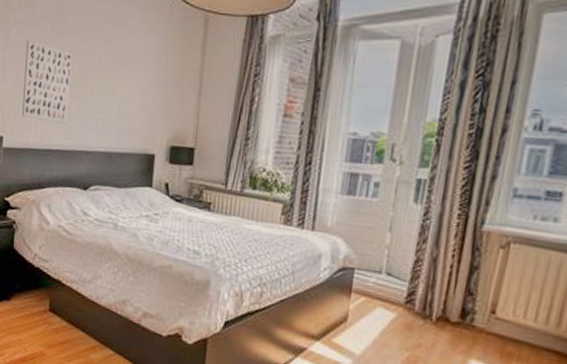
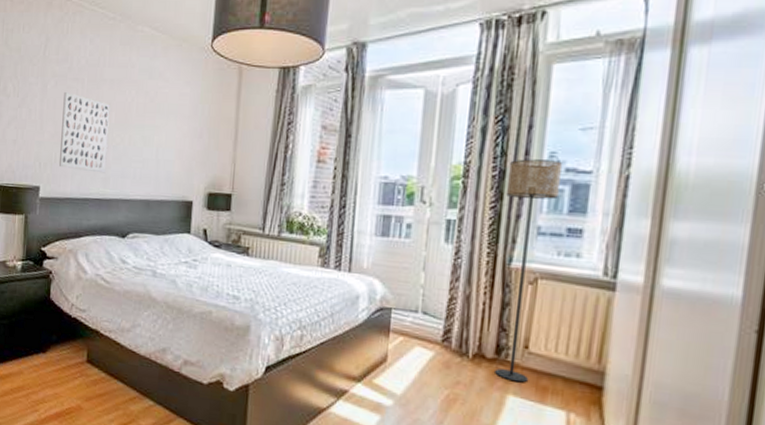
floor lamp: none [458,116,545,348] -> present [495,159,562,383]

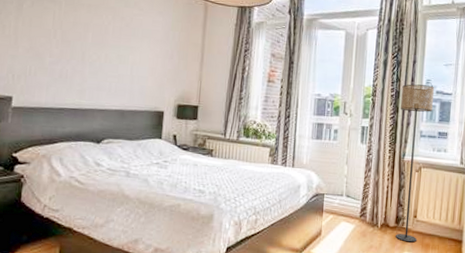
wall art: present [59,91,110,173] -> none [34,11,88,86]

